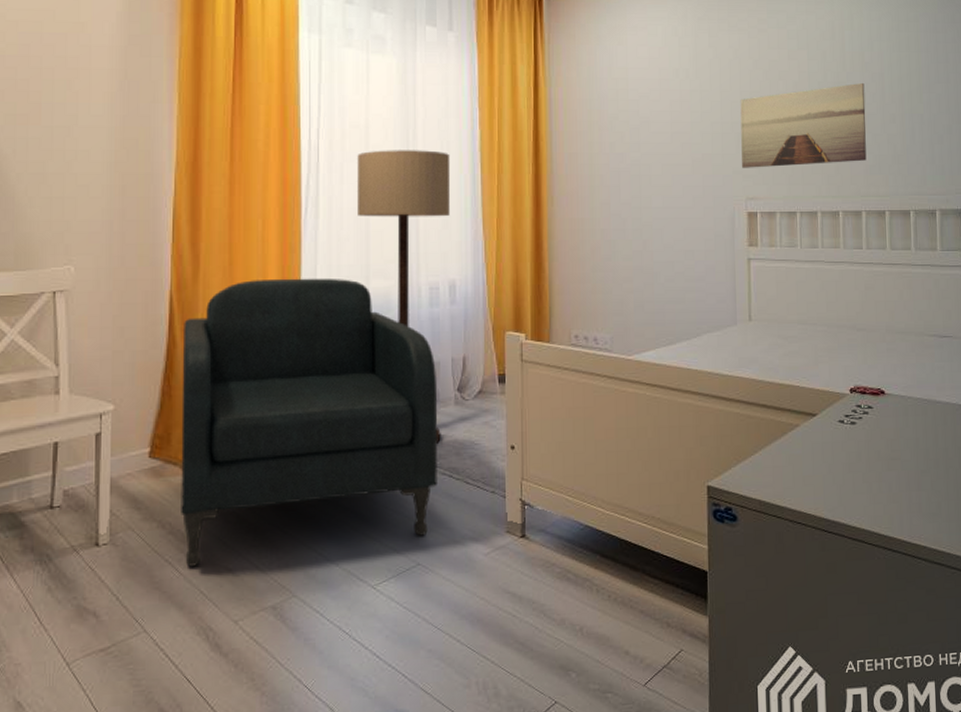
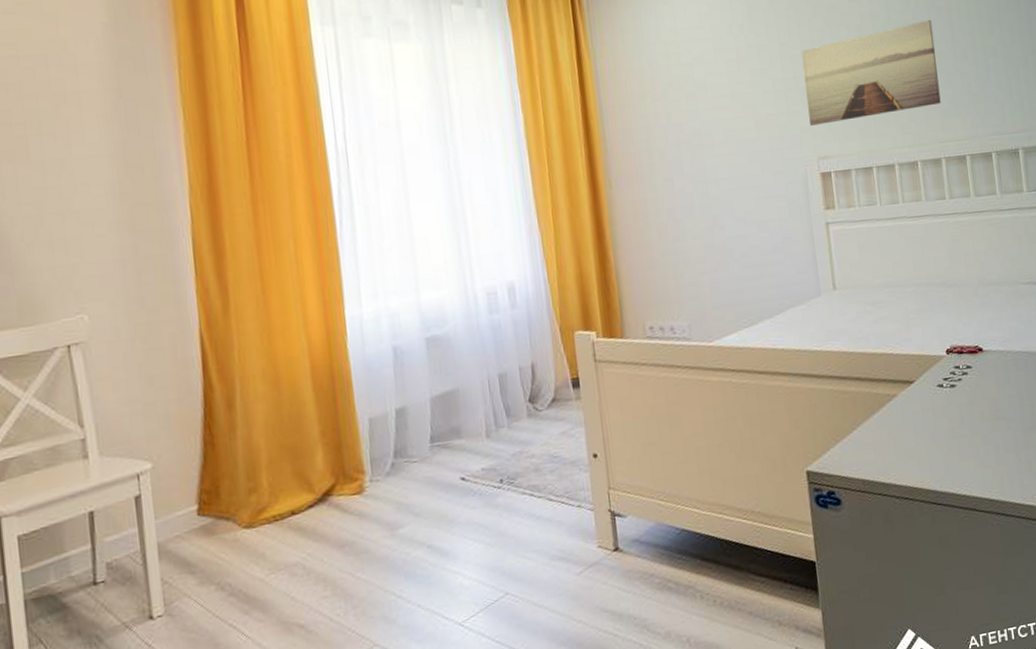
armchair: present [181,278,438,567] -> none [219,294,518,629]
floor lamp: present [357,150,451,443] -> none [391,142,517,462]

